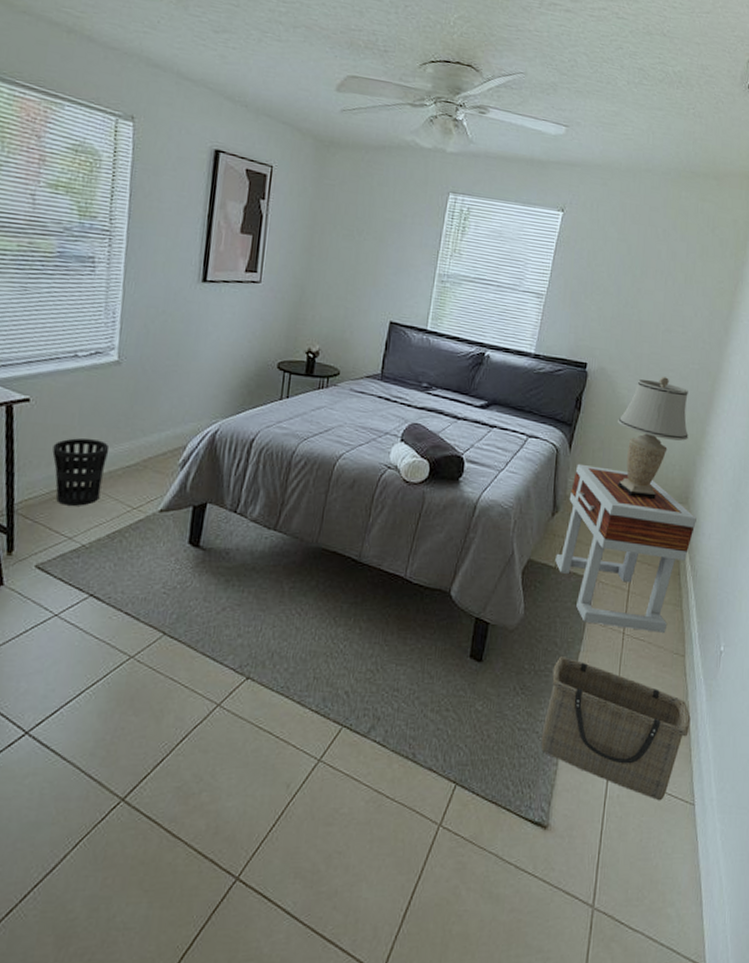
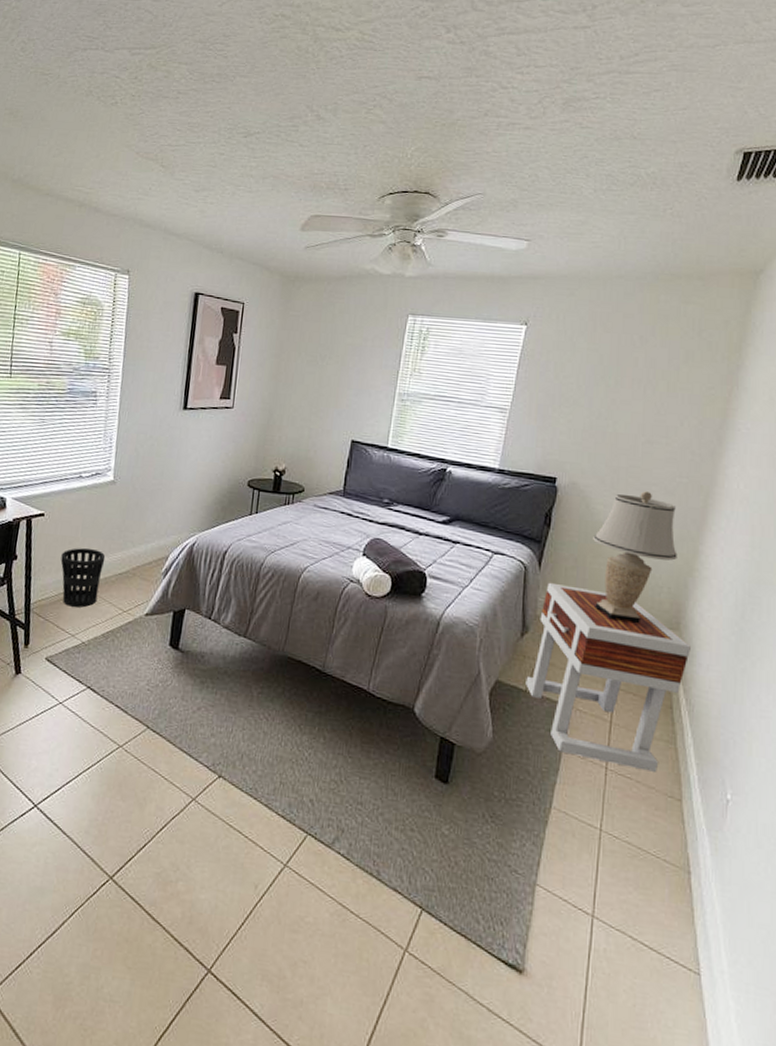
basket: present [540,656,691,801] -> none [513,786,692,964]

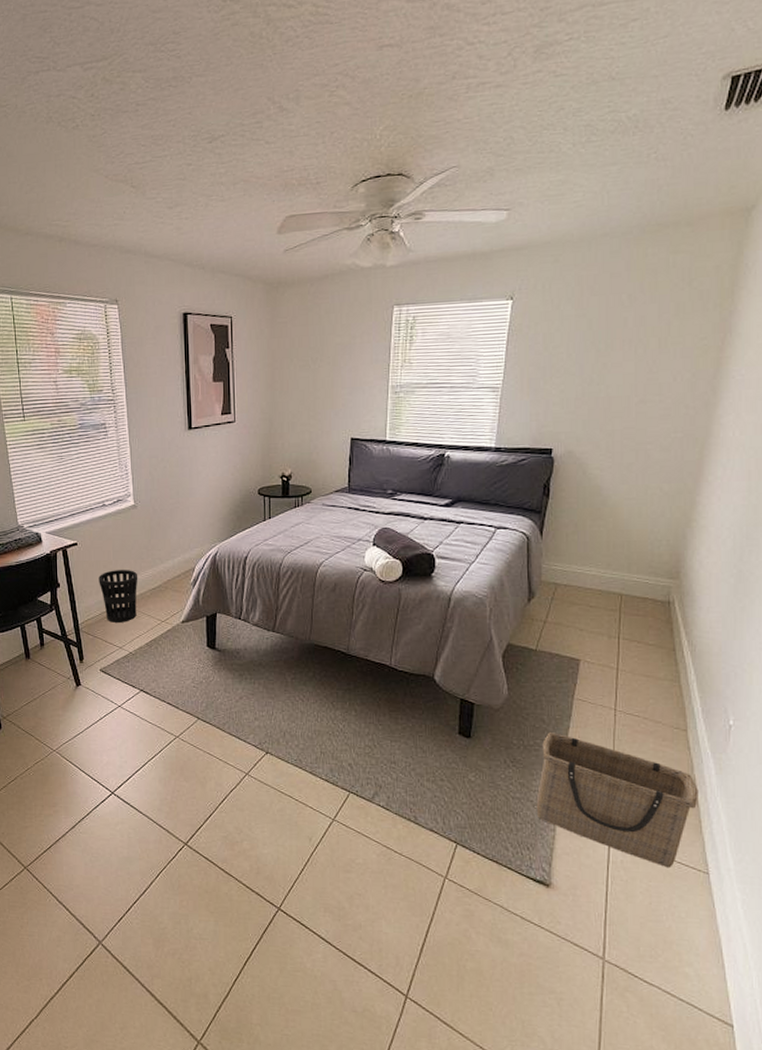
basket: none [513,786,692,964] -> present [536,732,699,868]
side table: present [526,582,691,772] -> none [535,549,691,708]
table lamp: present [593,491,678,624] -> none [591,451,675,578]

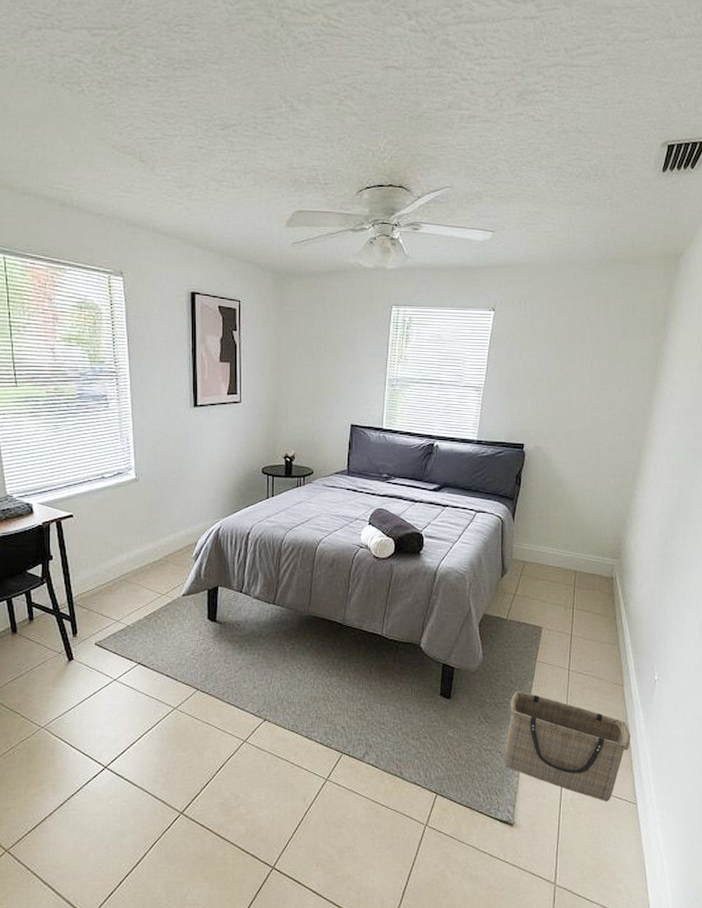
wastebasket: present [99,570,138,622] -> none [96,543,138,596]

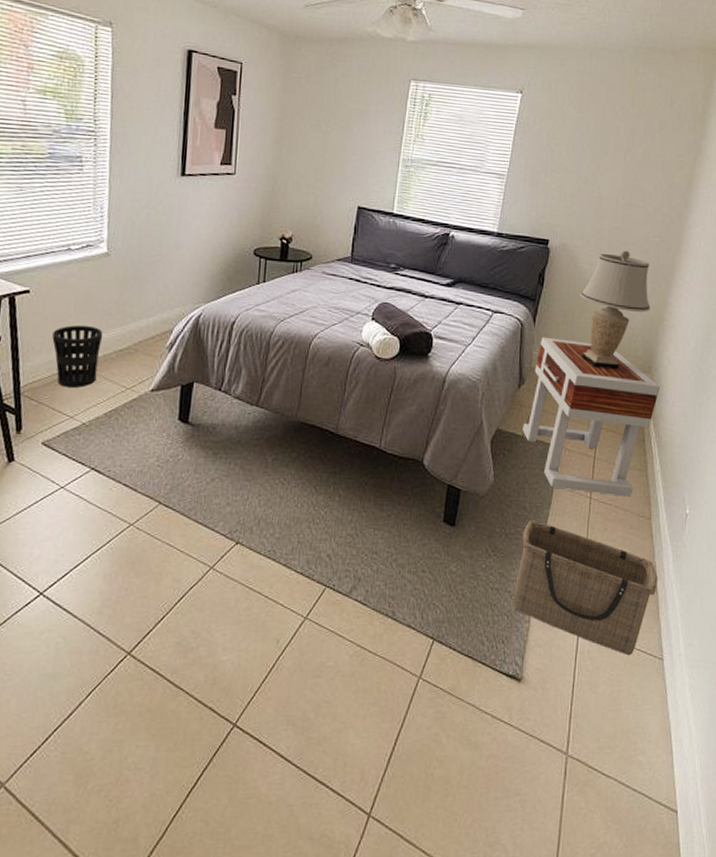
wastebasket: none [96,543,138,596] -> present [52,325,103,388]
side table: none [506,531,629,668] -> present [522,336,660,497]
table lamp: none [554,450,618,557] -> present [580,250,650,370]

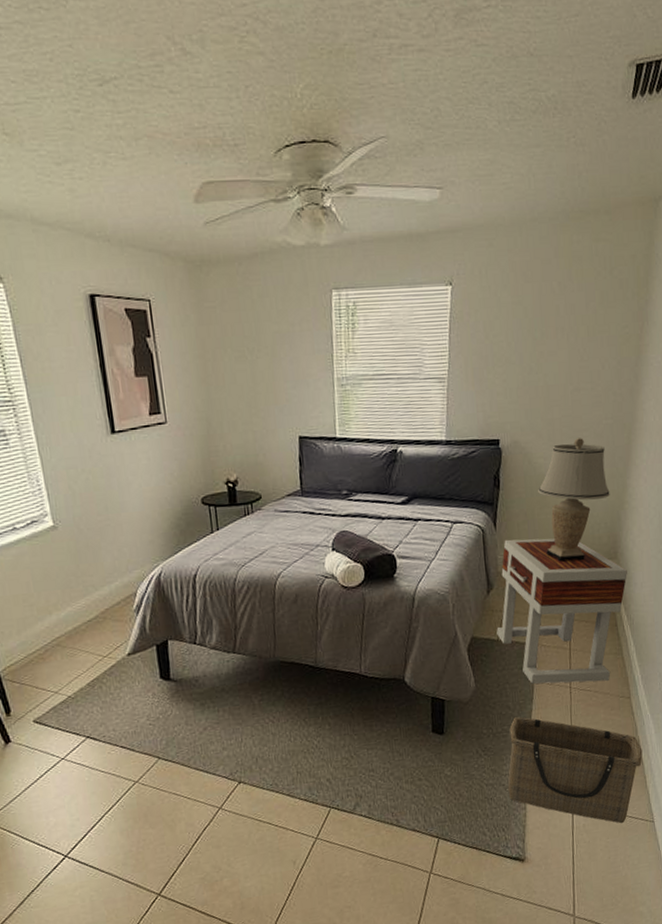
wastebasket: present [52,325,103,388] -> none [18,602,72,665]

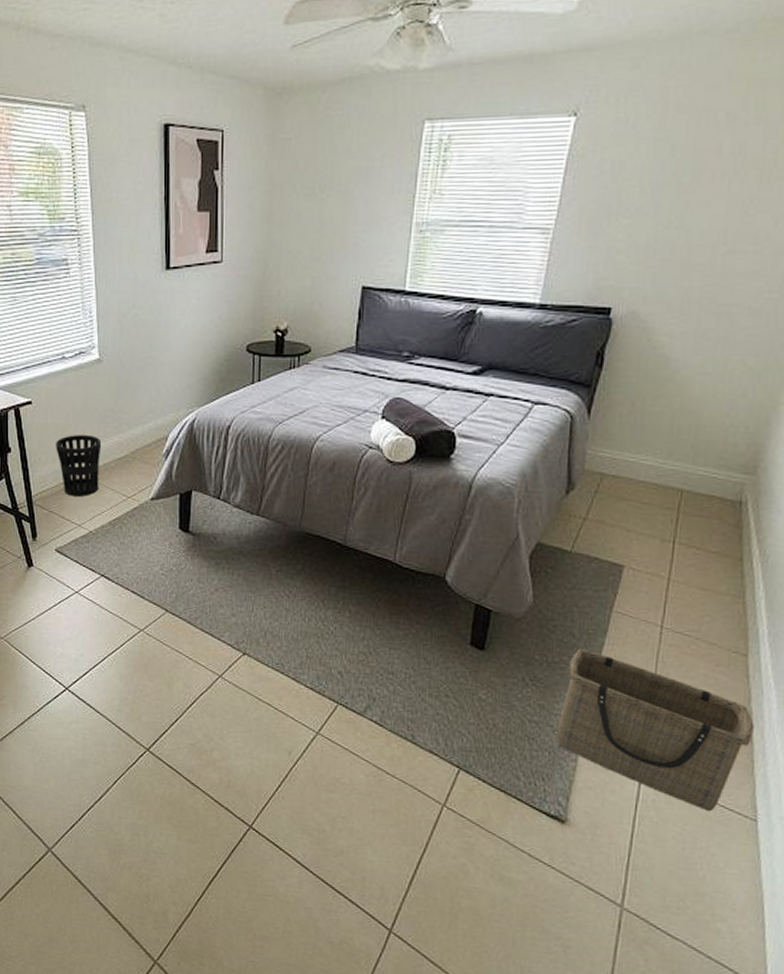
wastebasket: none [18,602,72,665] -> present [56,435,102,497]
side table: present [496,538,627,684] -> none [571,431,769,628]
table lamp: present [538,438,610,562] -> none [654,314,761,471]

